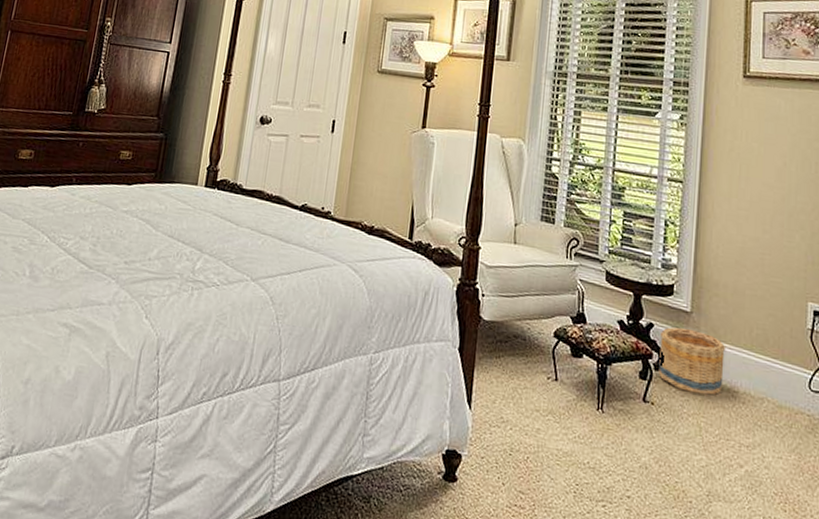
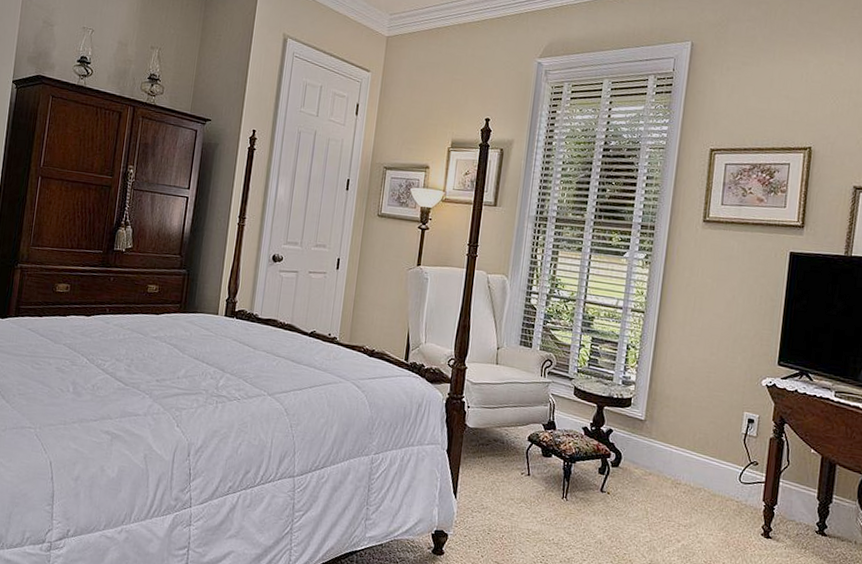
basket: present [658,327,725,396] -> none [615,432,672,487]

